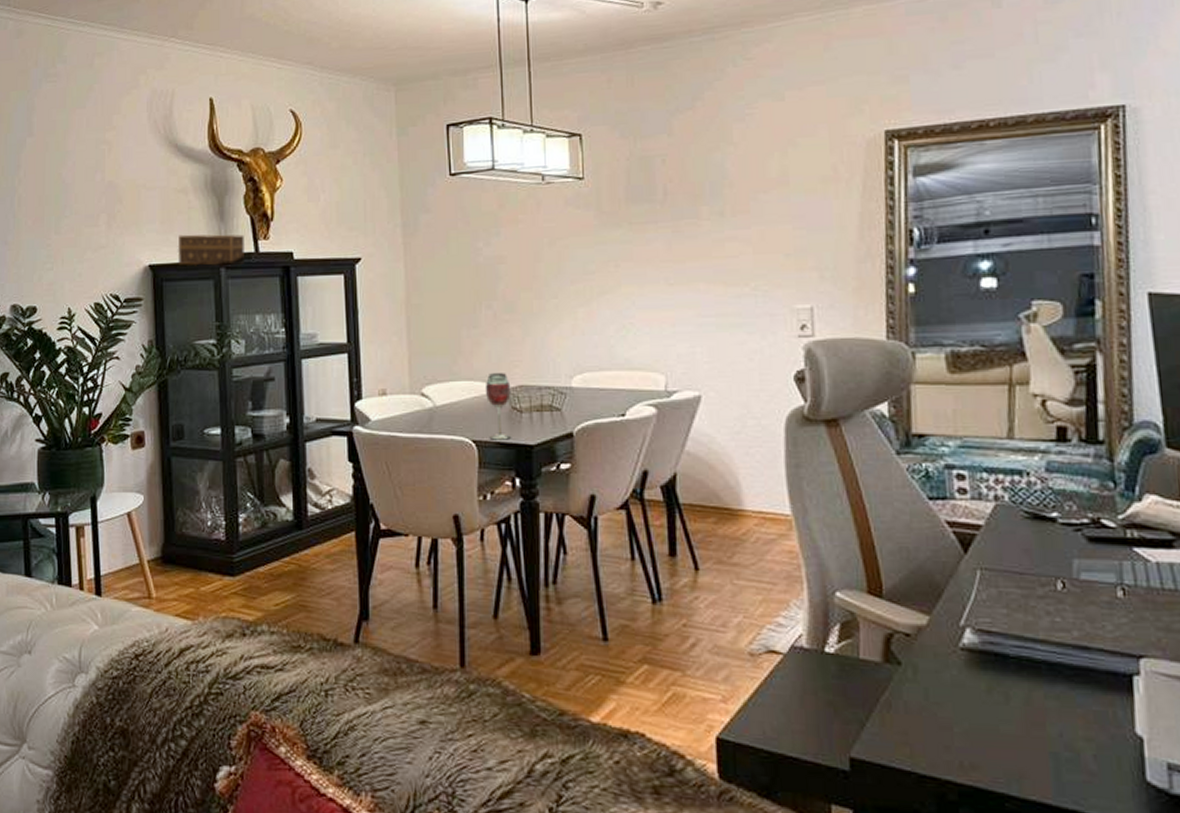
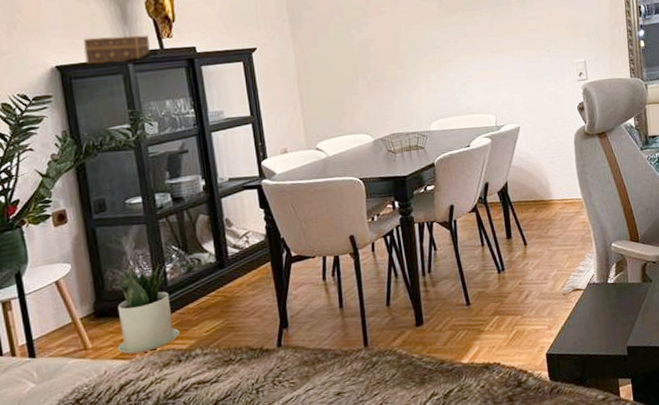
planter: none [181,508,248,615] -> present [116,264,180,355]
wineglass: present [485,373,511,440] -> none [366,126,389,176]

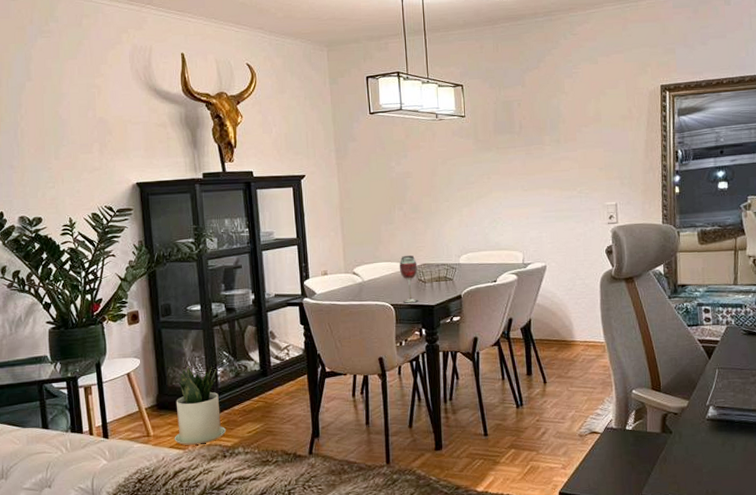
decorative box: present [83,34,151,65] -> none [159,158,214,183]
wineglass: none [366,126,389,176] -> present [399,256,418,303]

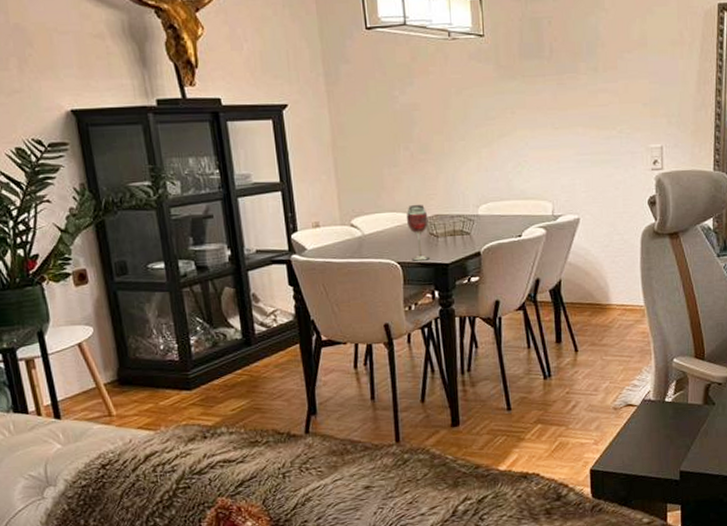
planter: present [174,366,227,445] -> none [140,334,205,426]

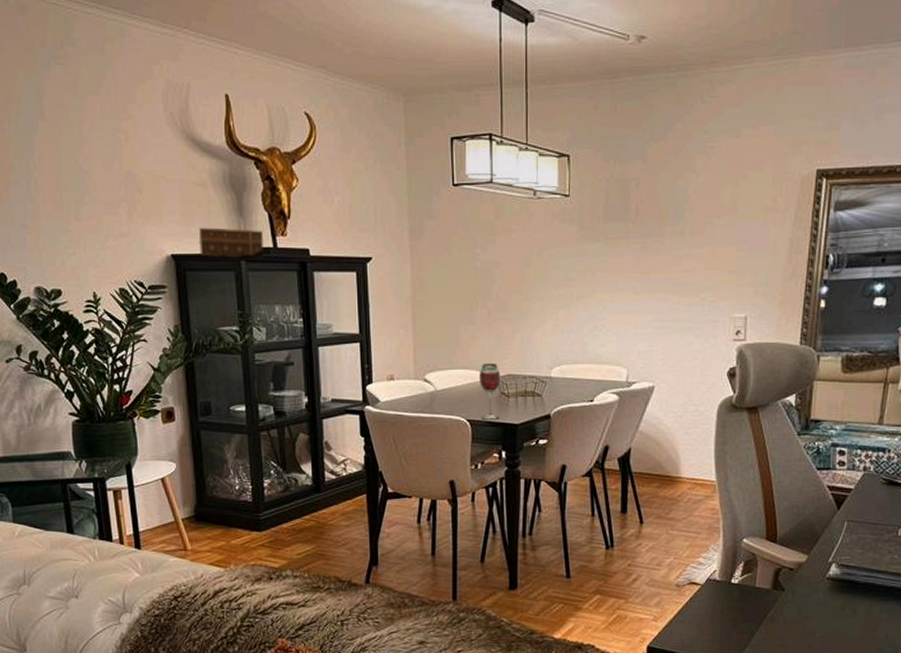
decorative box: none [99,80,172,112] -> present [198,227,263,260]

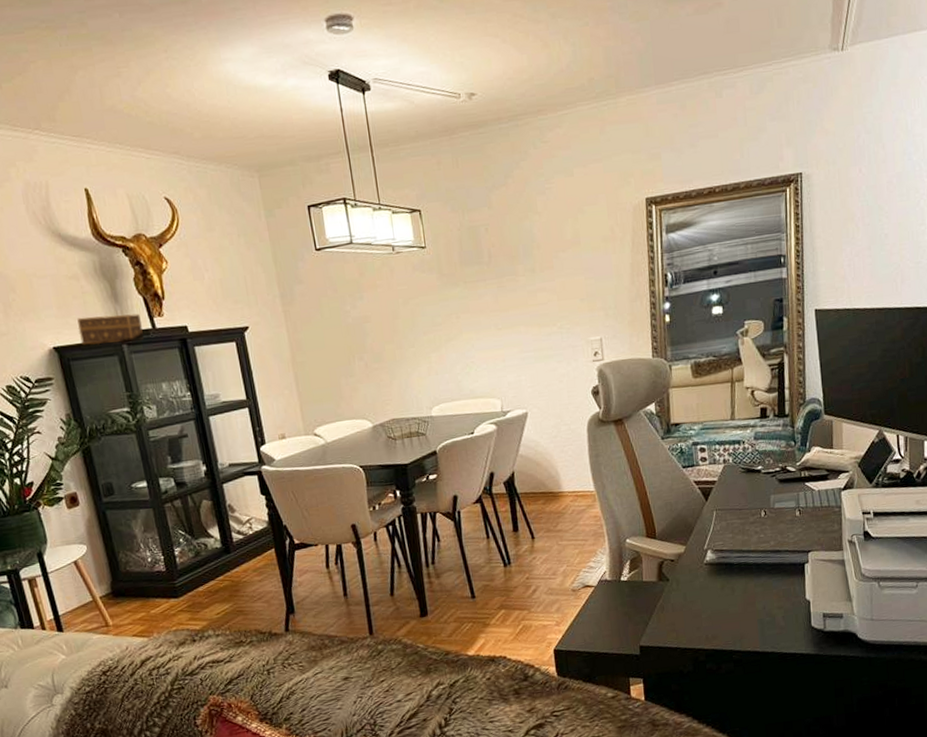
wineglass: present [479,364,501,420] -> none [364,411,389,464]

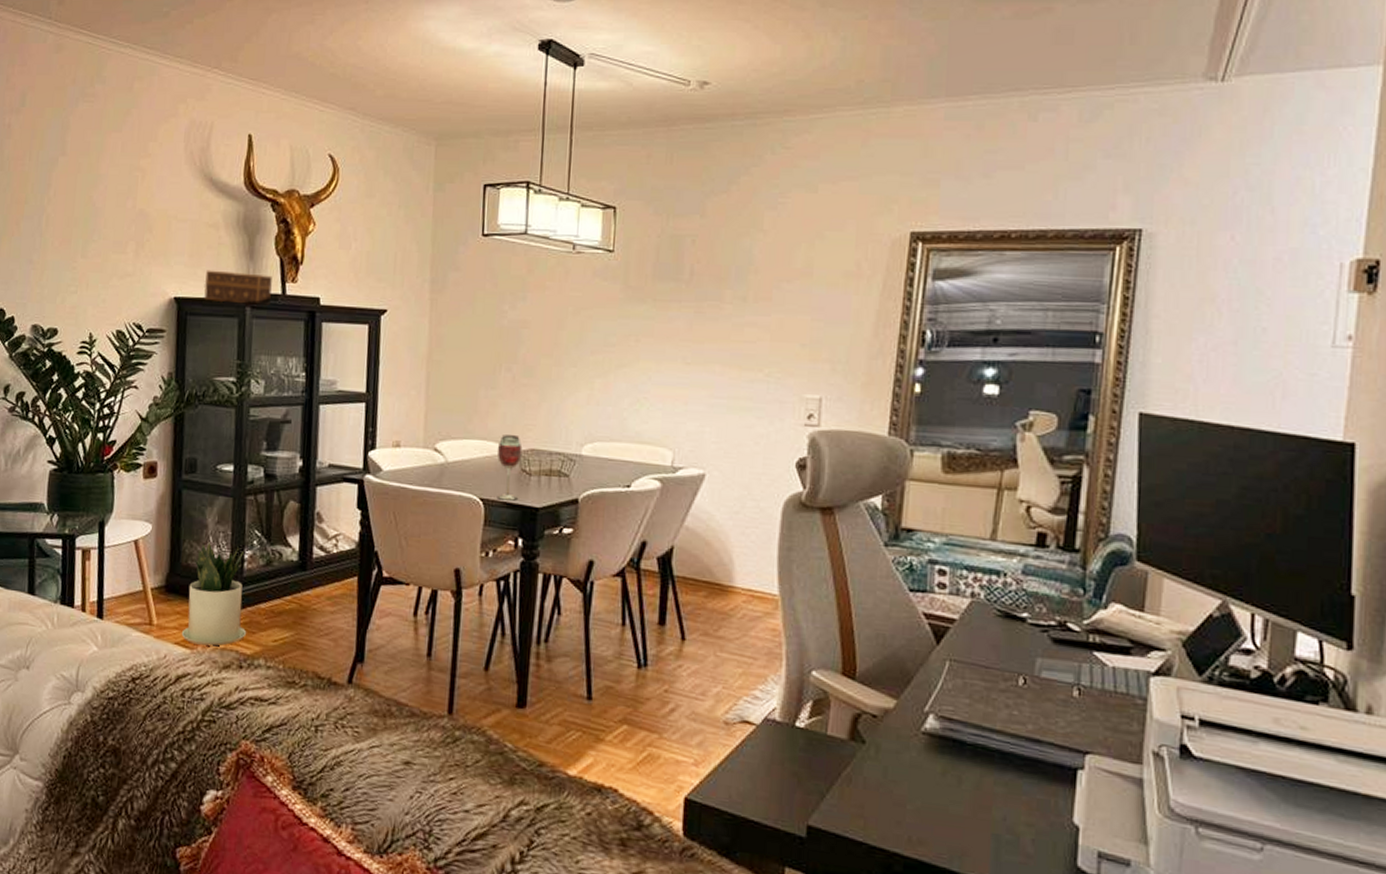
planter: none [129,548,193,633] -> present [181,542,247,647]
wineglass: none [364,411,389,464] -> present [496,435,523,501]

